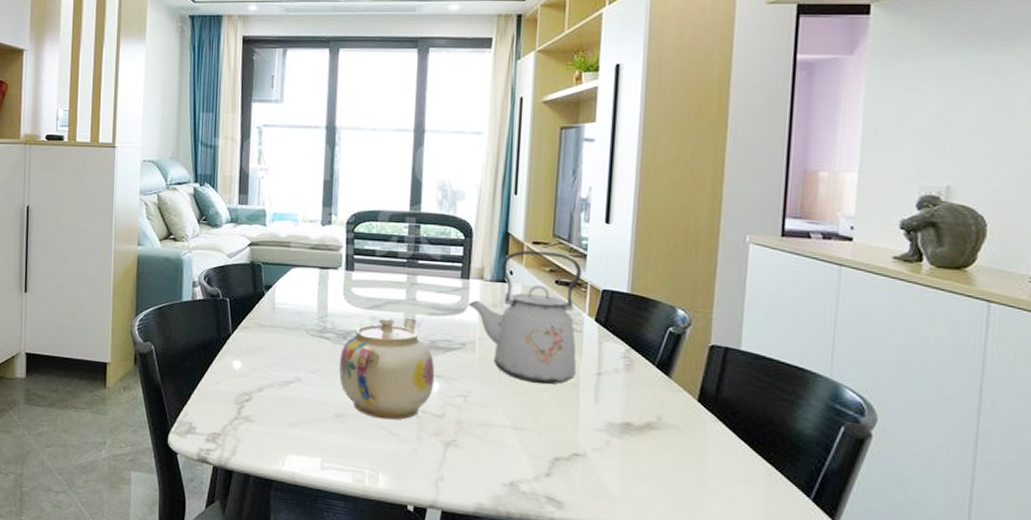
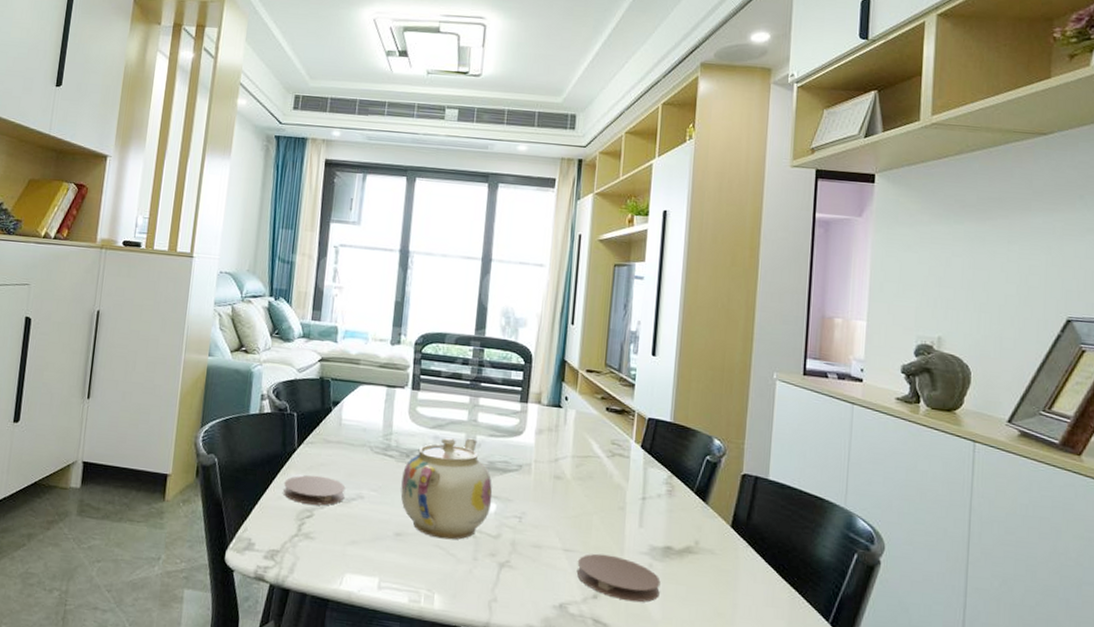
coaster: none [221,359,283,389] -> present [283,475,346,506]
kettle: present [468,250,582,385] -> none [525,377,630,508]
coaster: none [527,431,619,480] -> present [576,553,661,602]

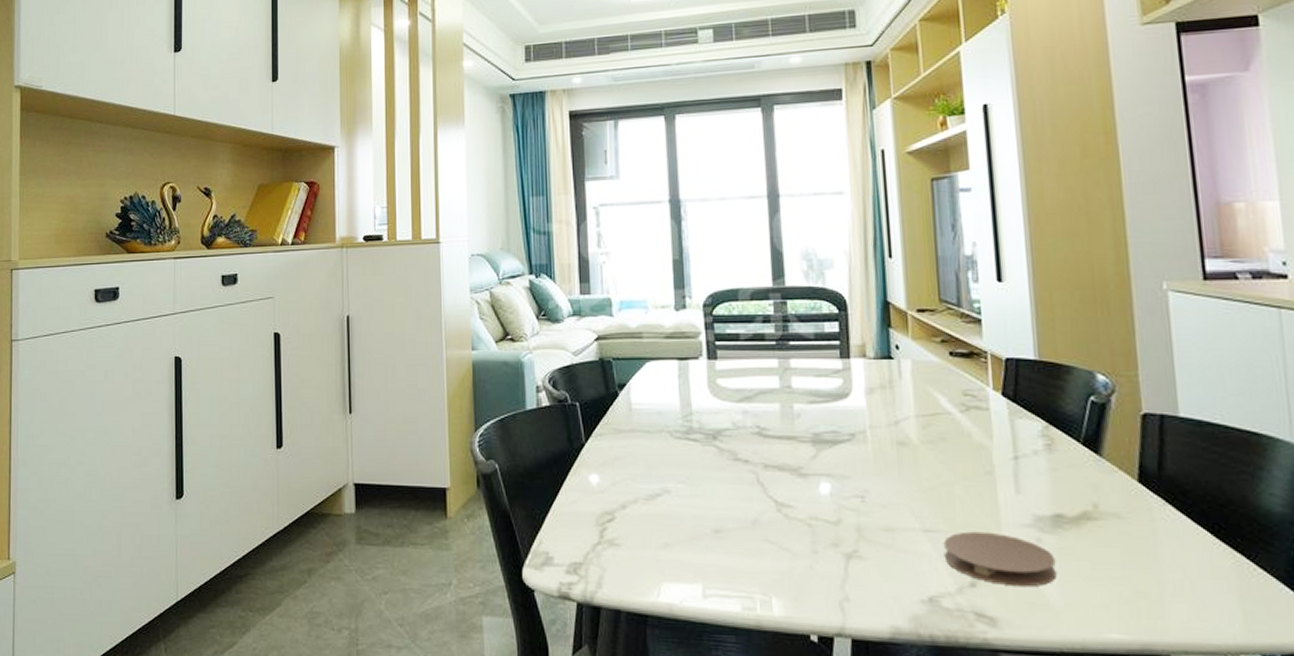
coaster: present [283,475,346,506] -> none [577,472,648,506]
teapot: present [400,438,493,540] -> none [712,408,825,532]

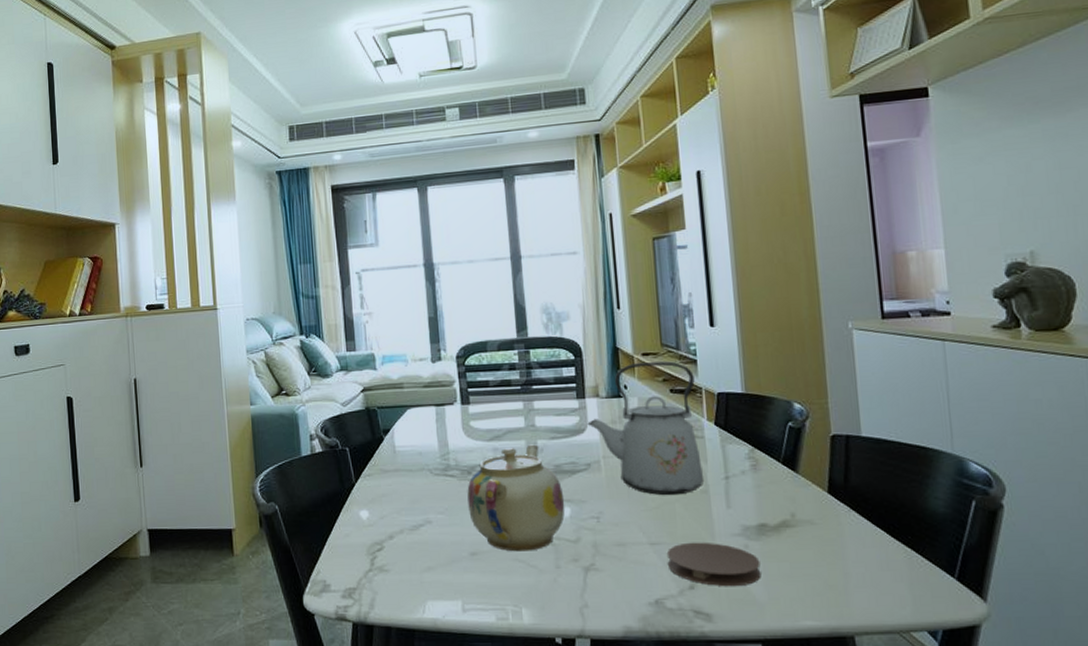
teapot: none [712,408,825,532] -> present [467,444,565,552]
kettle: none [852,320,990,476] -> present [587,361,705,496]

